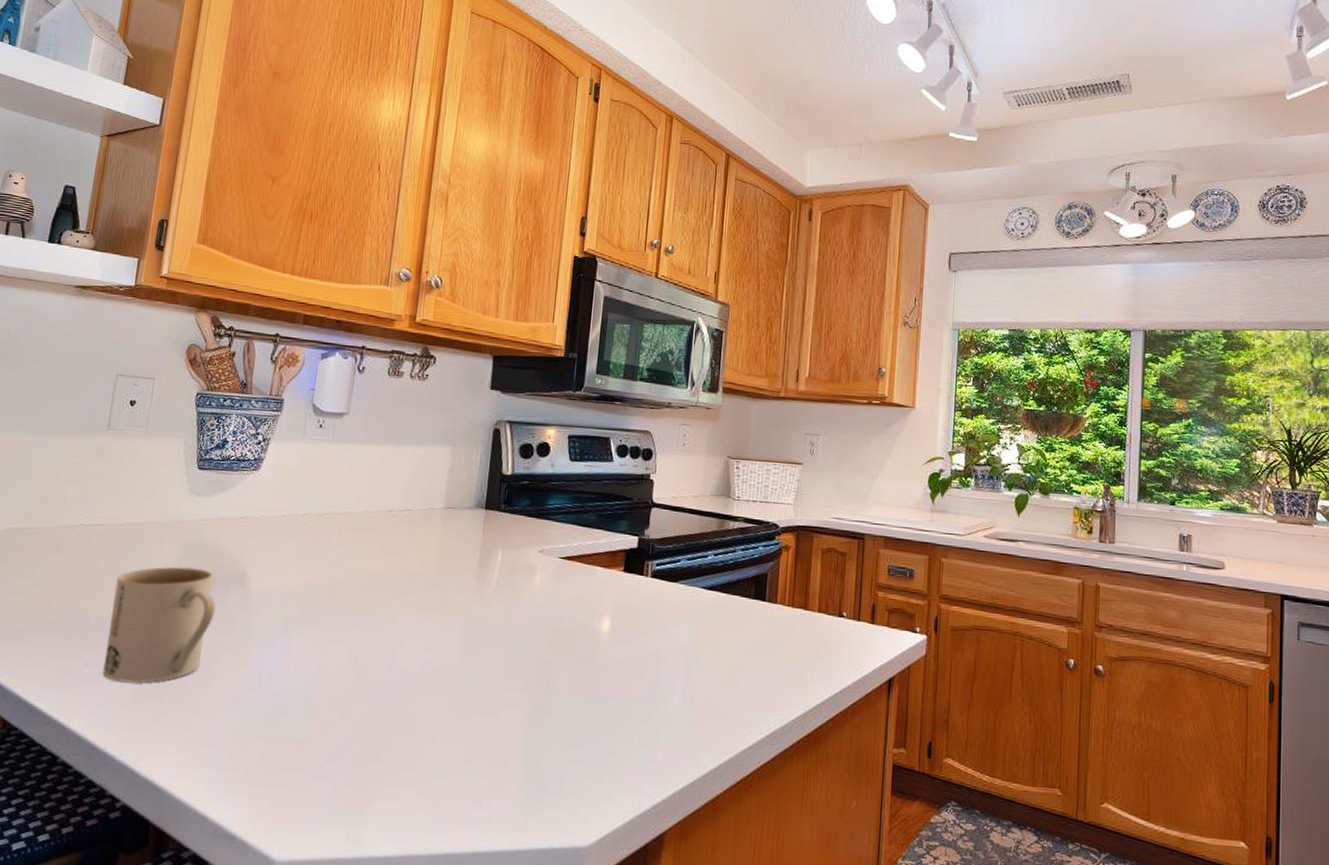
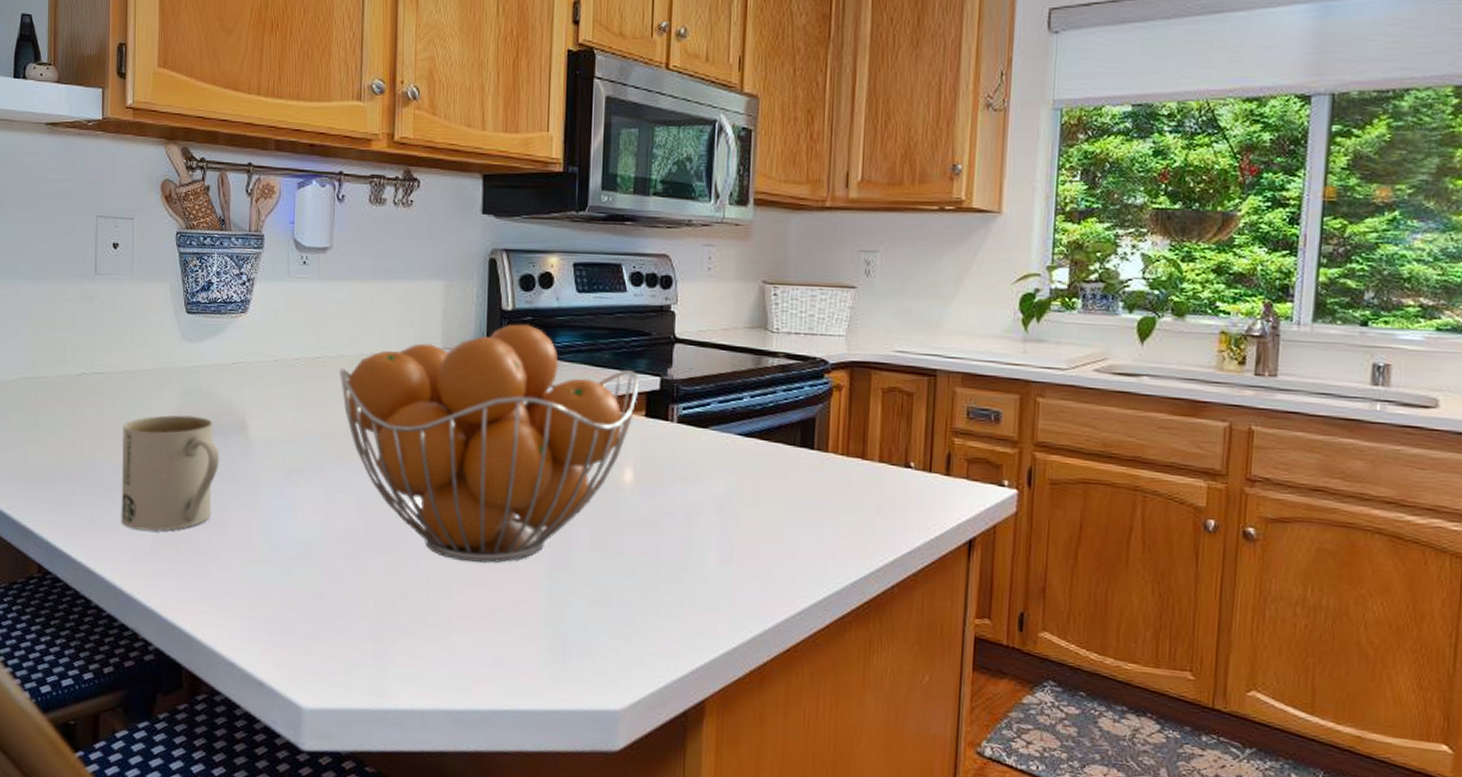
fruit basket: none [344,486,620,708] -> present [340,323,640,563]

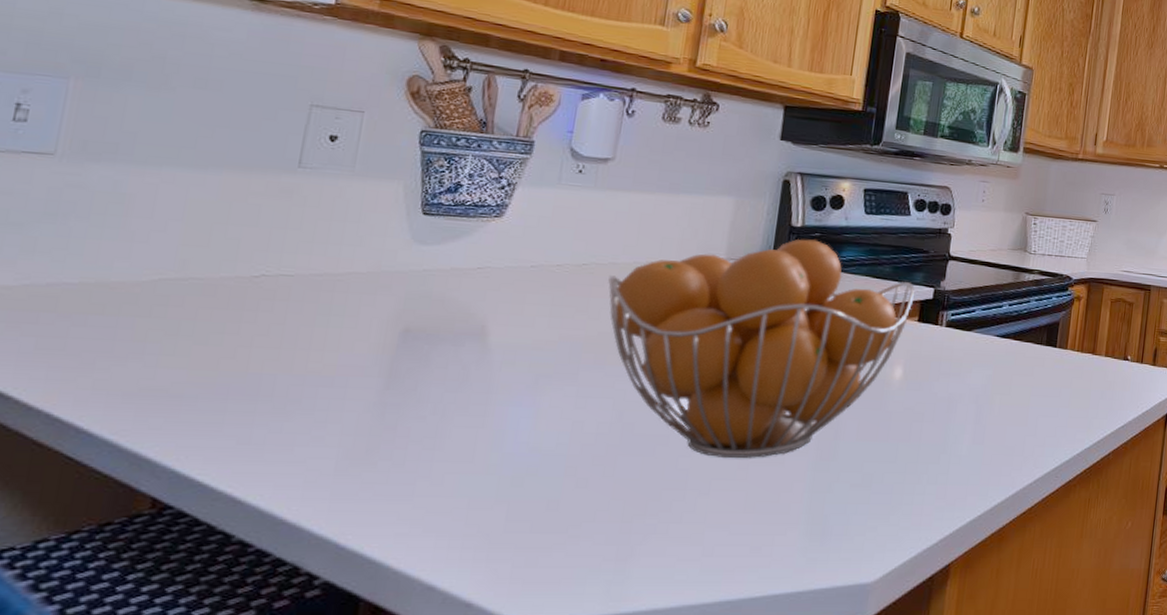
mug: present [121,414,220,531] -> none [294,321,447,450]

